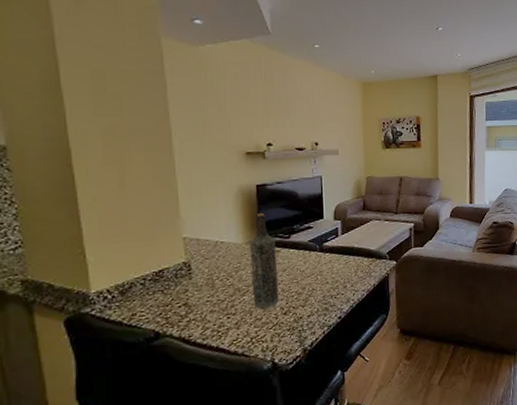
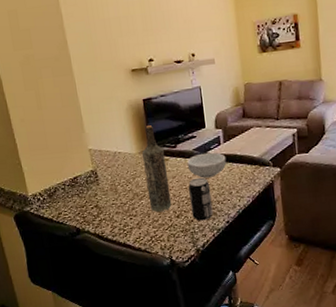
cereal bowl: none [300,244,343,271] -> present [187,152,227,178]
beverage can: none [300,270,325,318] -> present [188,177,214,221]

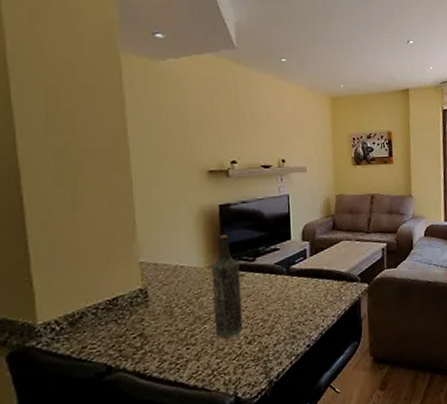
cereal bowl: present [187,152,227,178] -> none [266,267,312,296]
beverage can: present [188,177,214,221] -> none [266,295,293,347]

